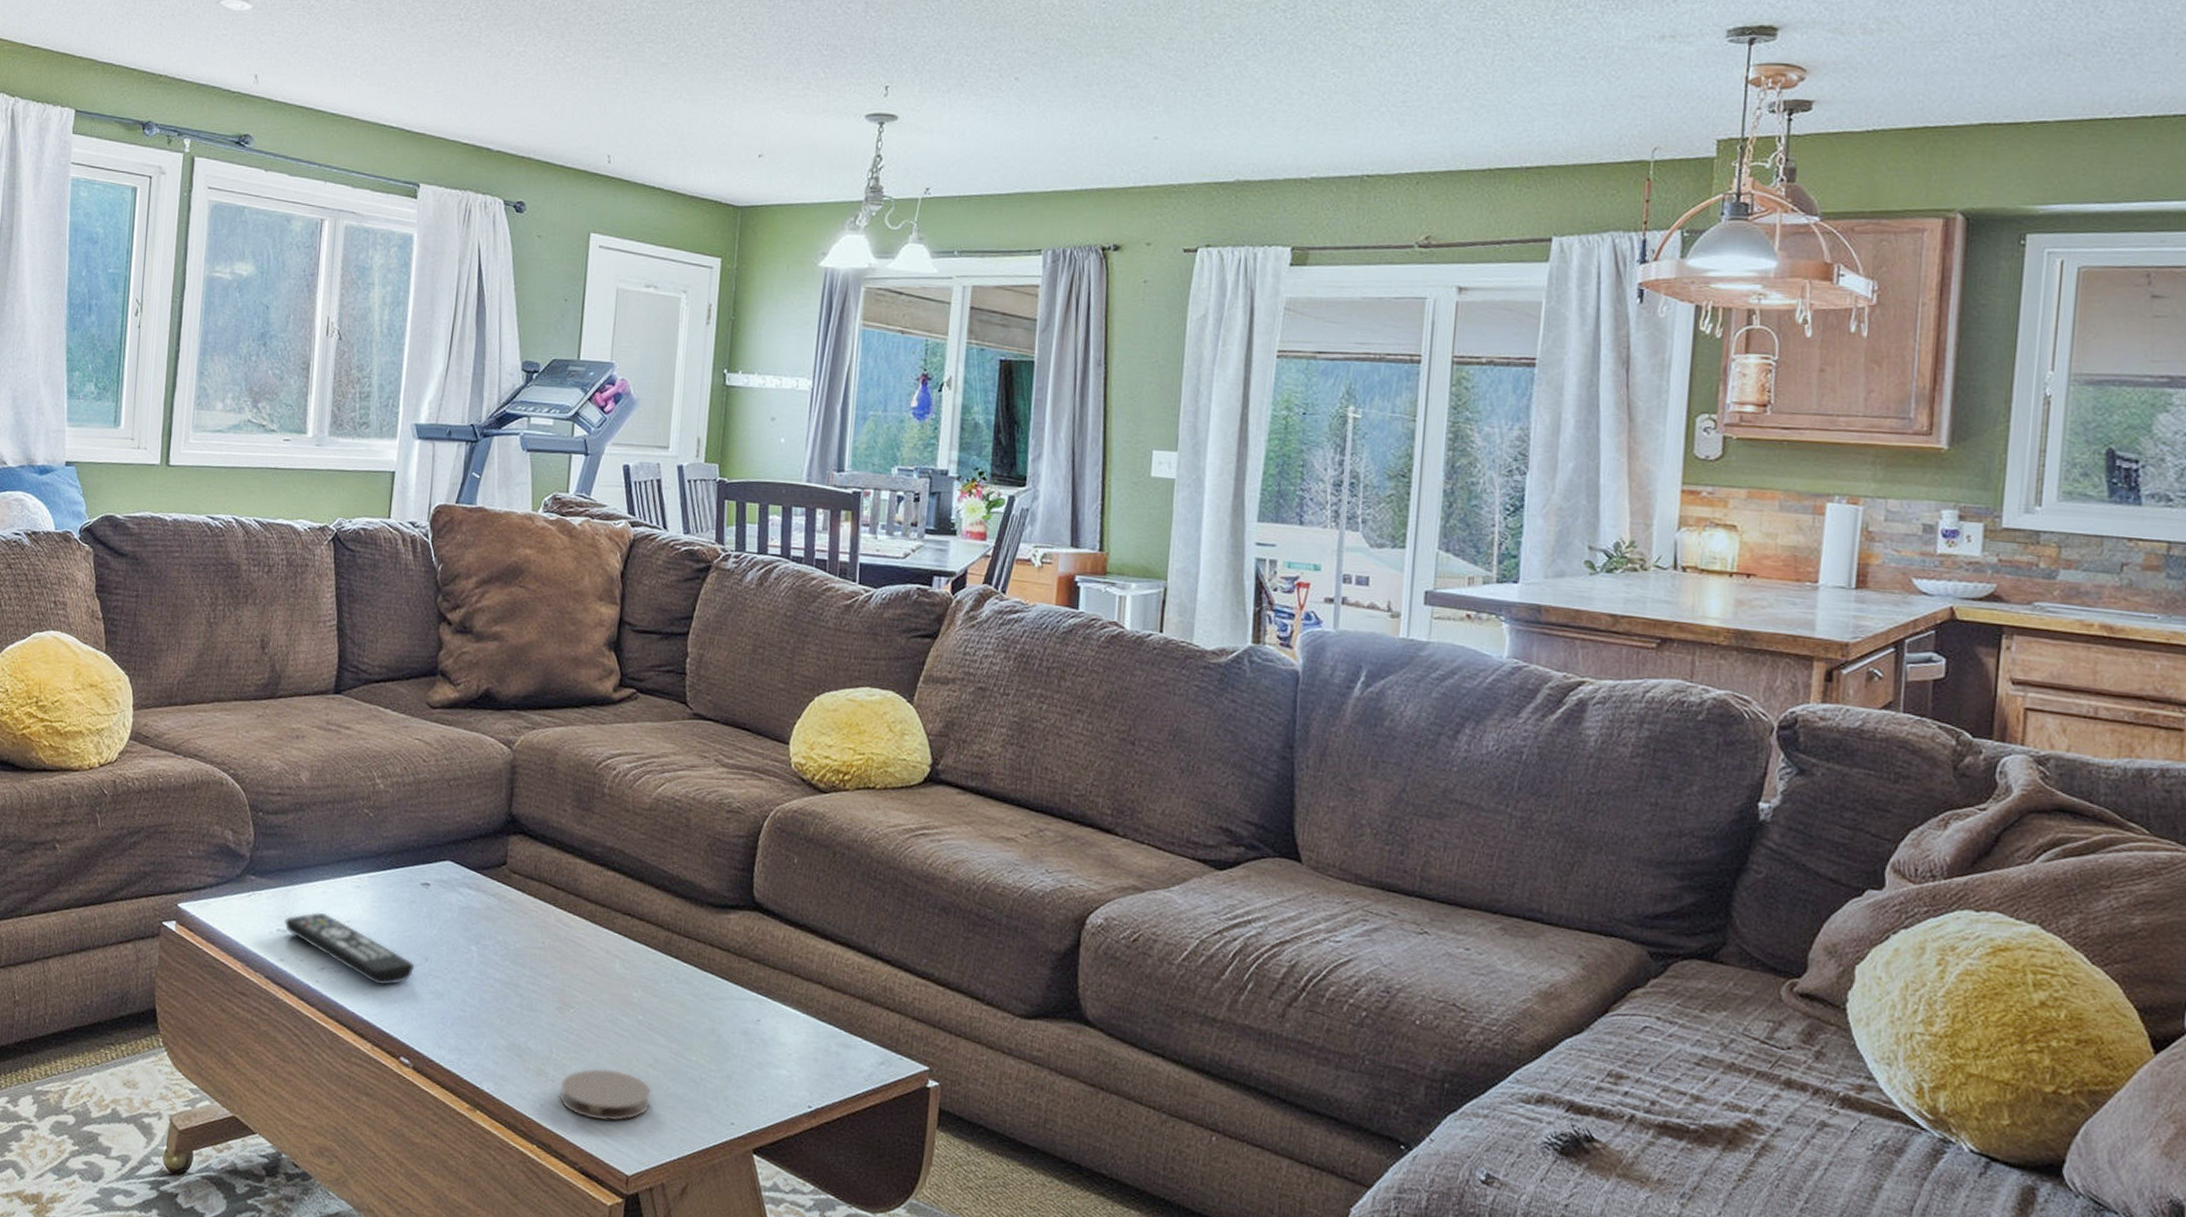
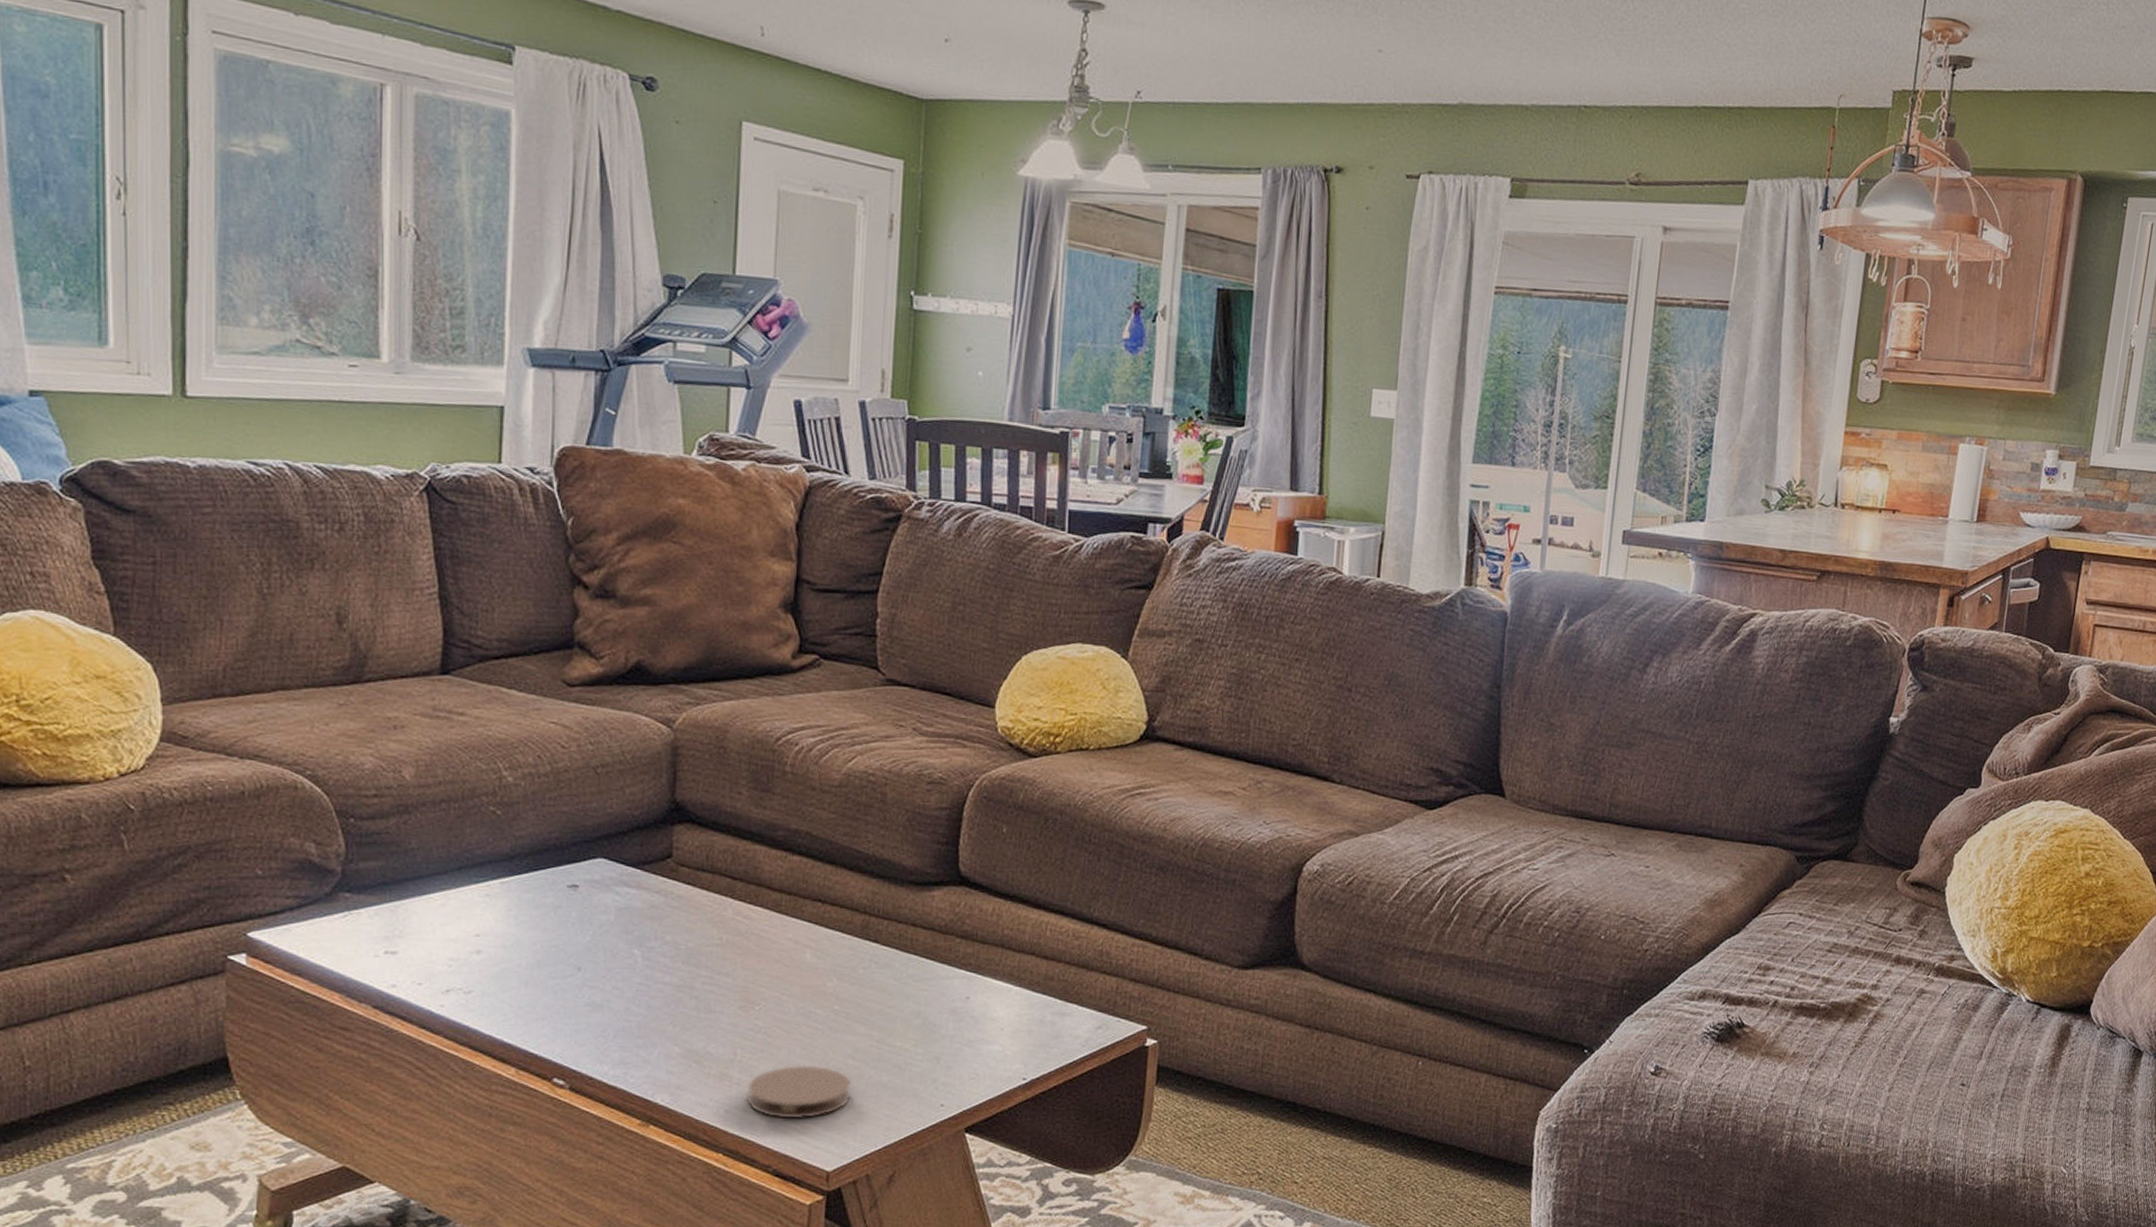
remote control: present [284,911,415,986] -> none [394,927,565,1003]

